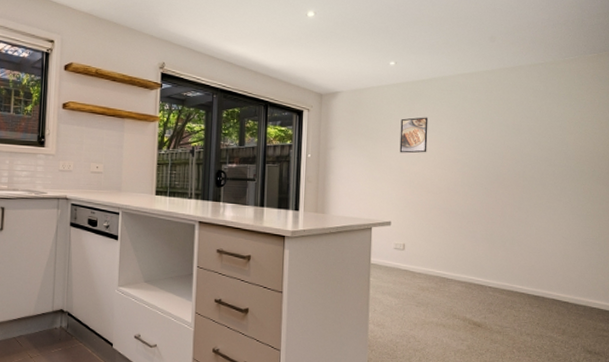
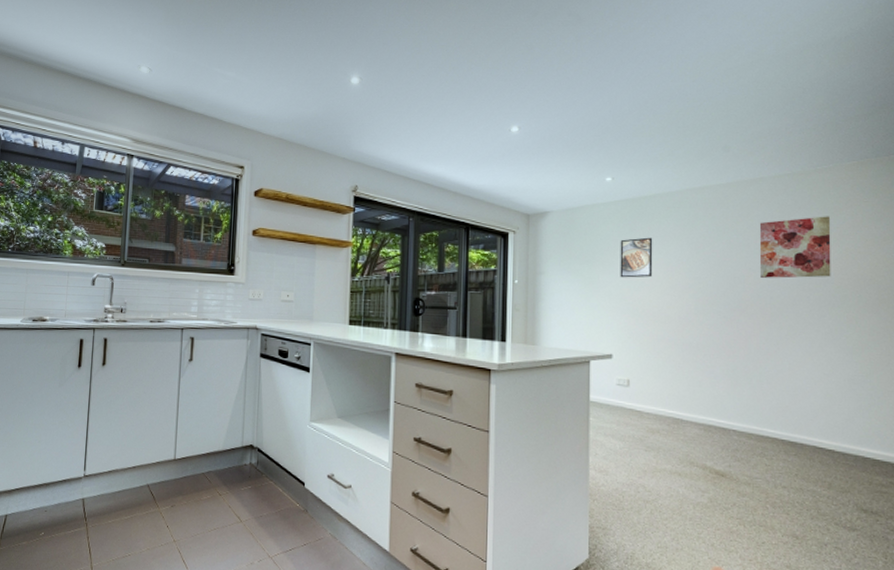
wall art: none [516,101,574,155] -> present [759,216,831,278]

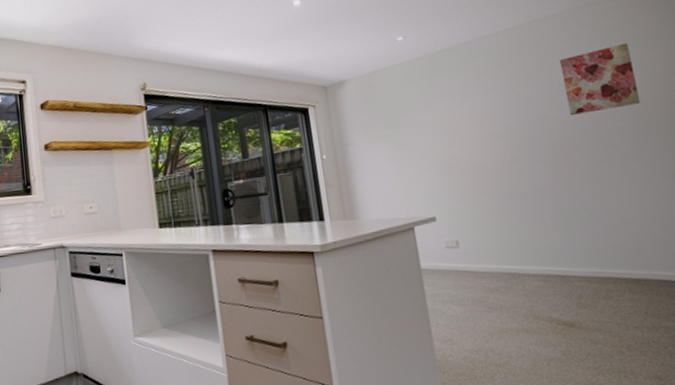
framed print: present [620,237,653,278] -> none [423,91,462,137]

